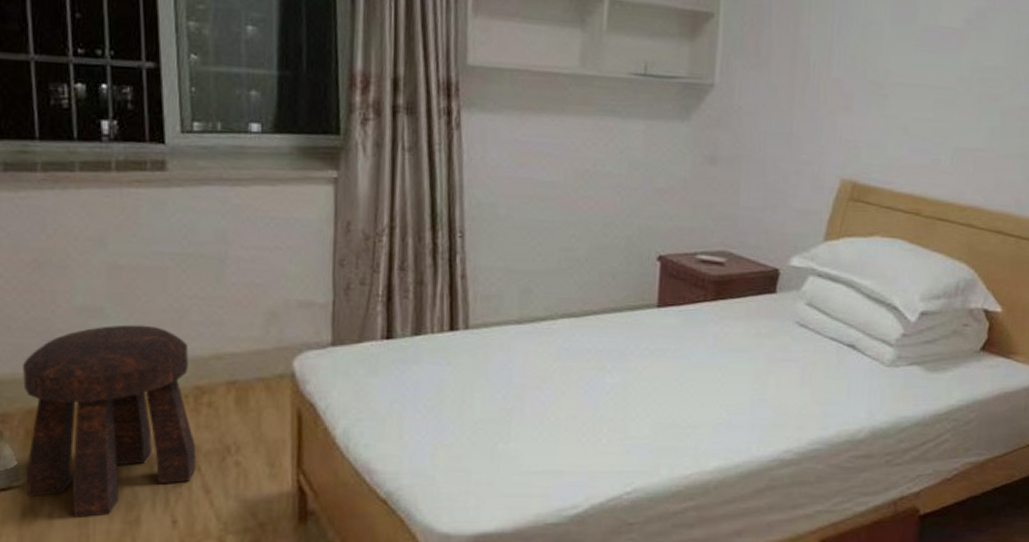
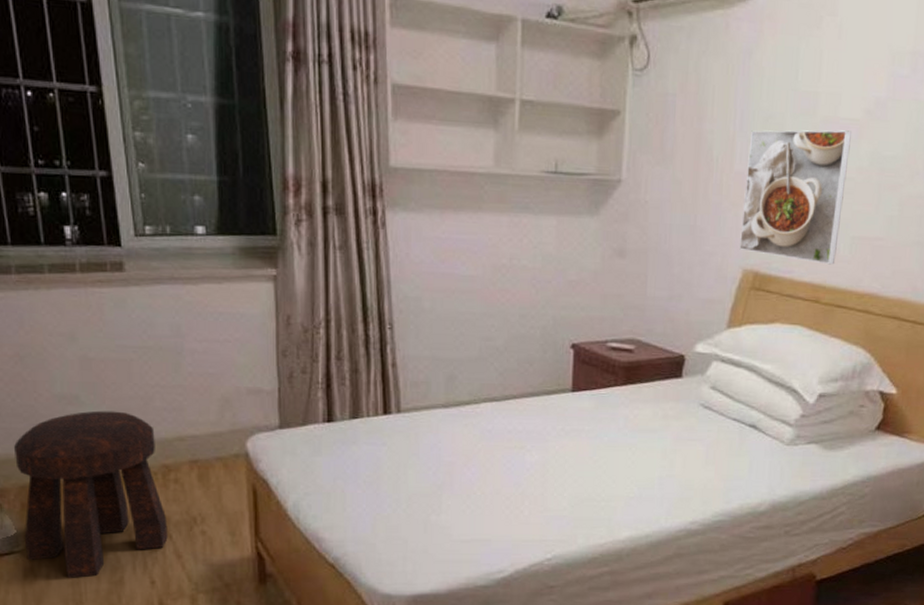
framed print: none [837,36,952,176] -> present [739,130,851,265]

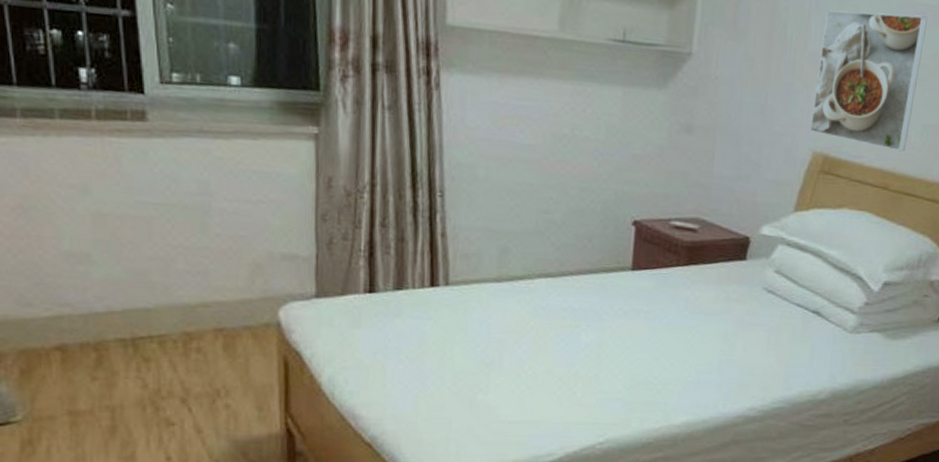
stool: present [13,410,168,578] -> none [12,271,187,452]

